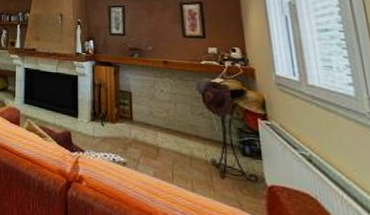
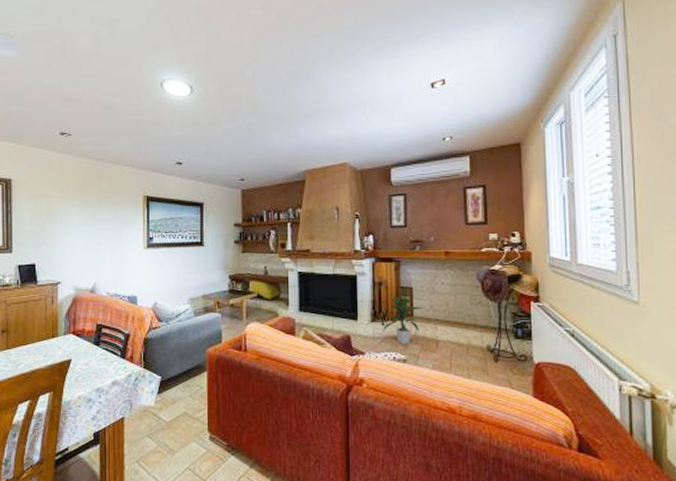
indoor plant: none [103,99,144,147] -> present [383,297,424,343]

